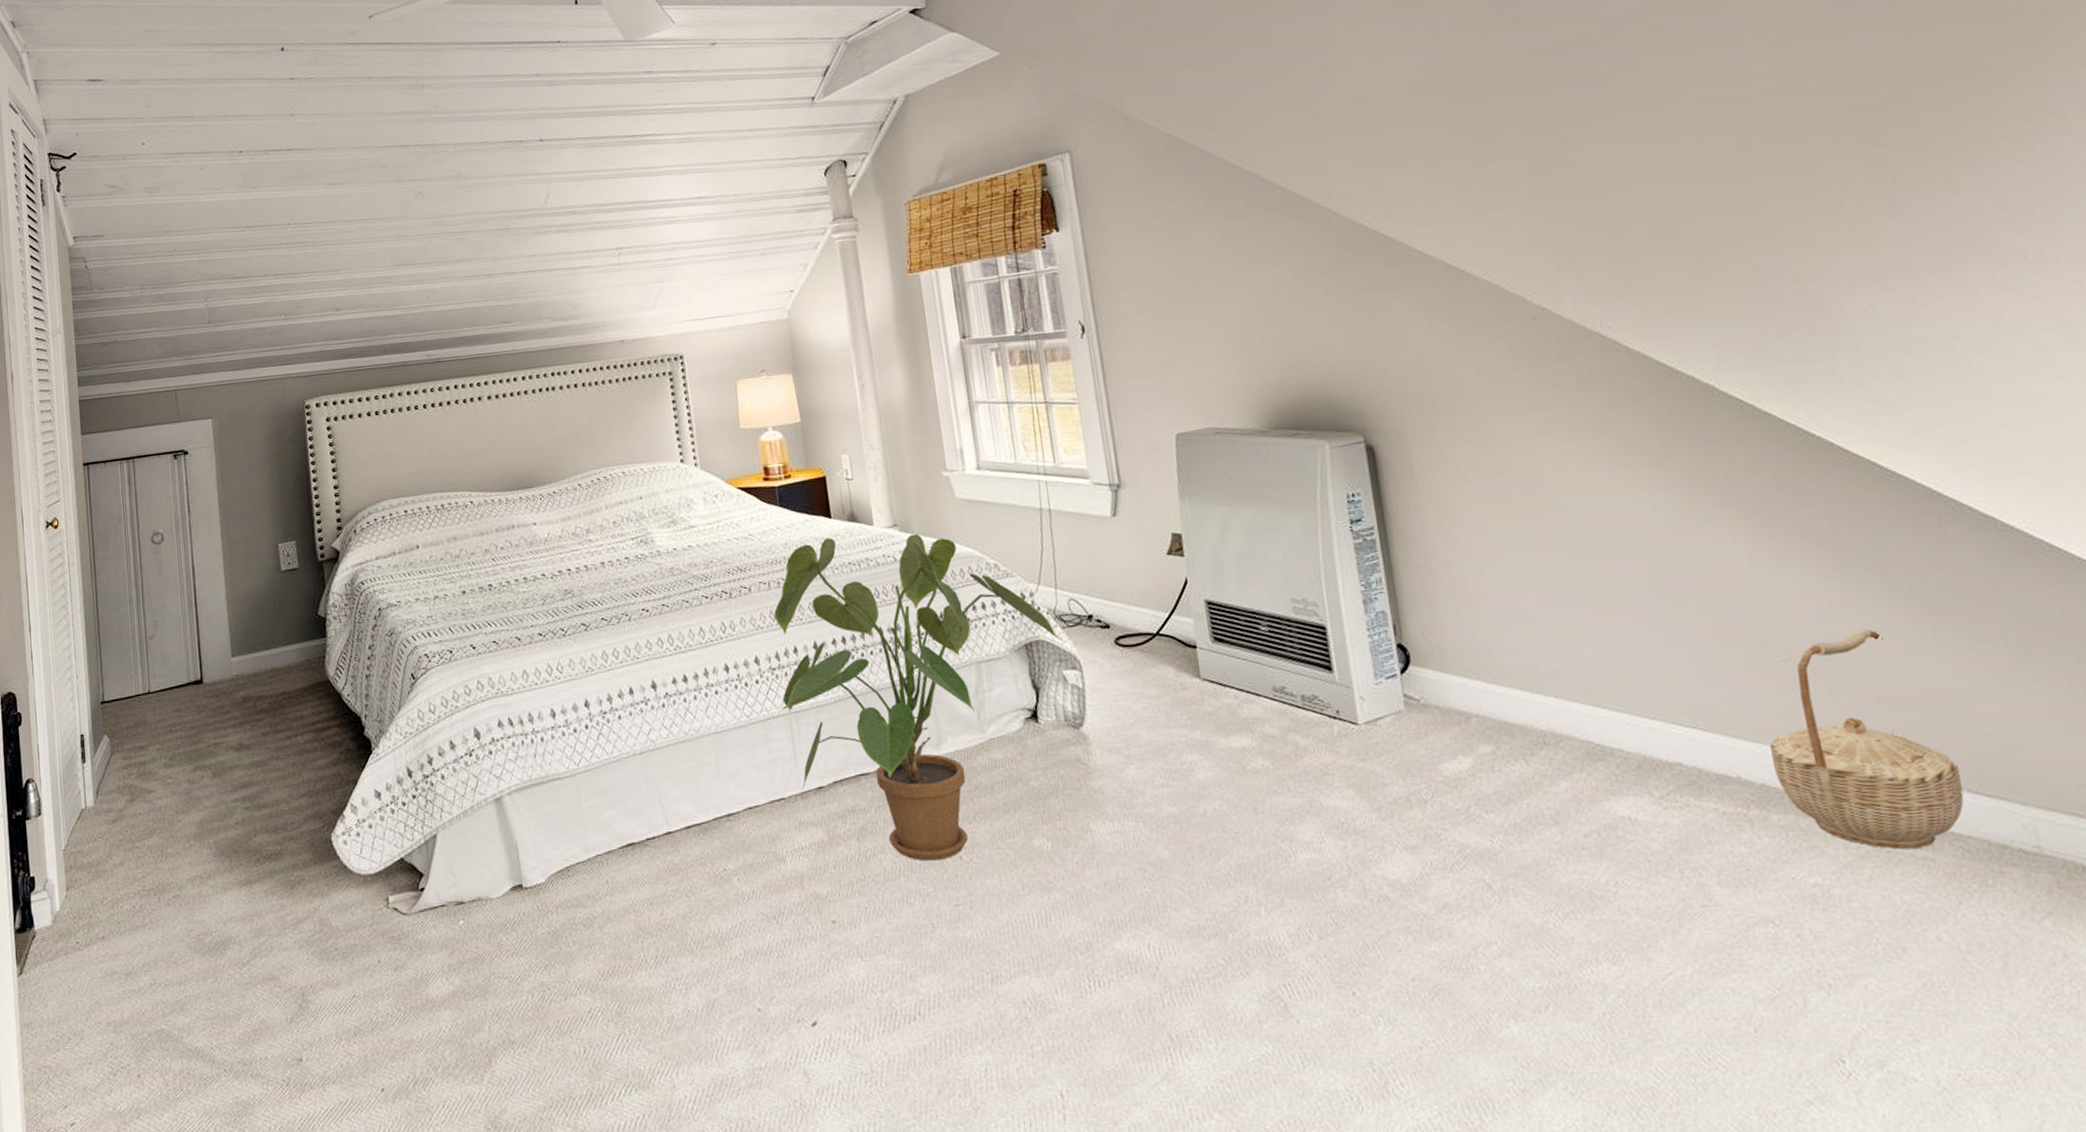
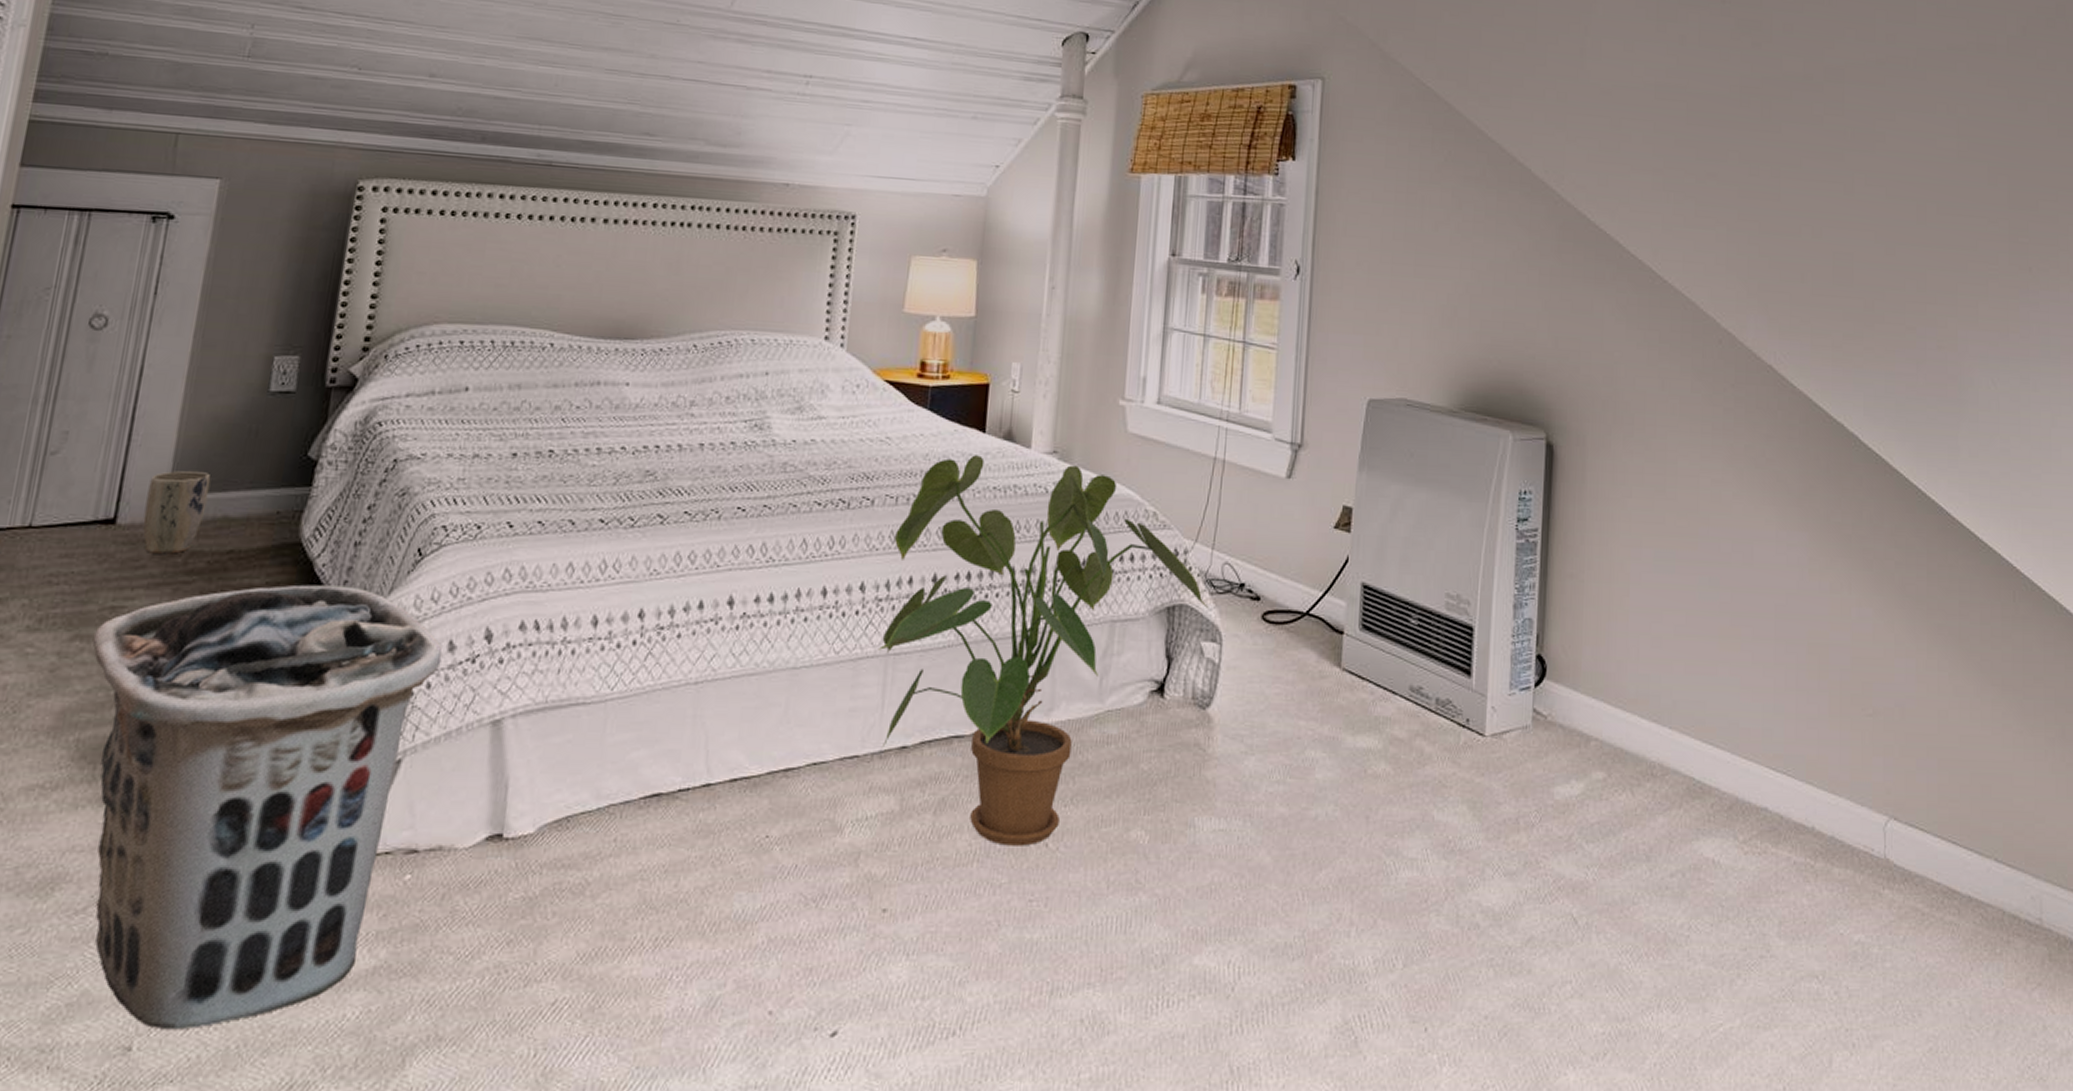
clothes hamper: none [207,708,448,1045] -> present [92,585,443,1030]
plant pot: none [218,637,259,702] -> present [143,471,211,554]
basket: present [1770,629,1964,849] -> none [1844,692,1992,912]

